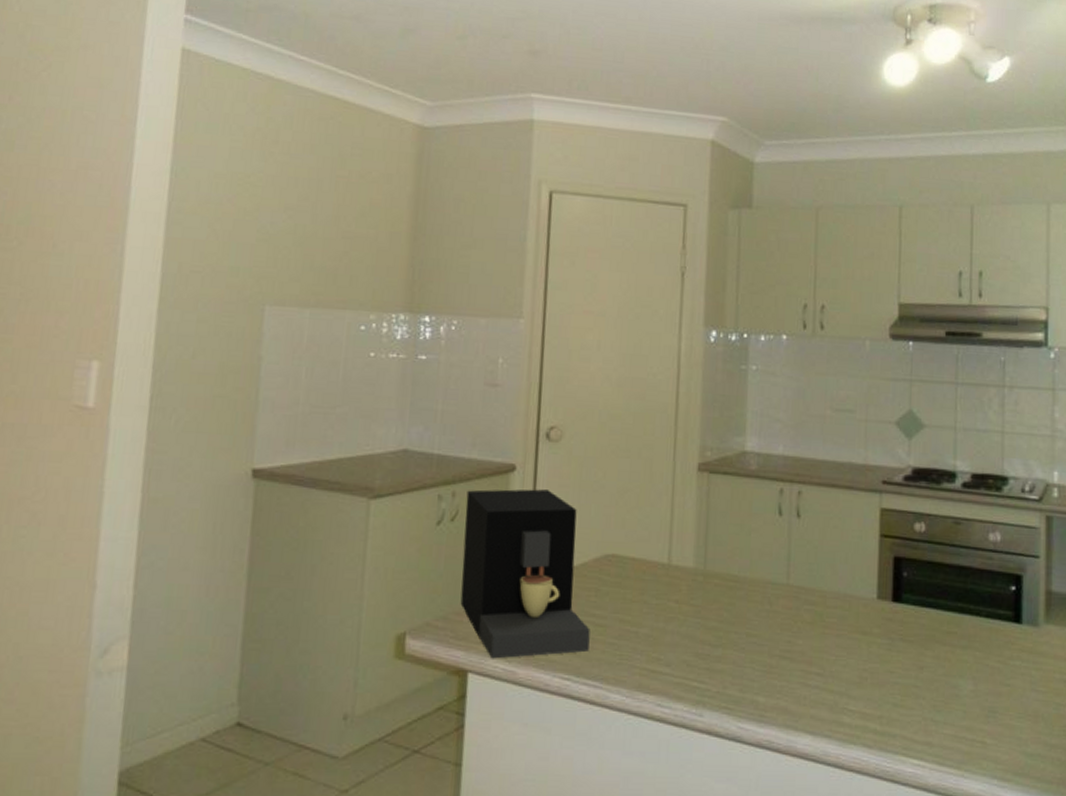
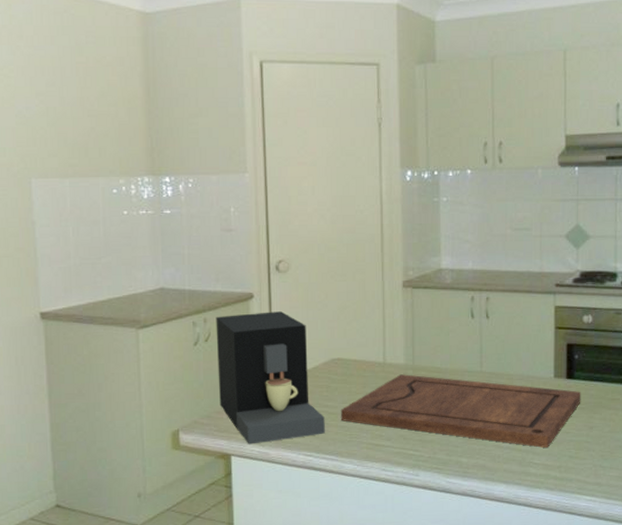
cutting board: none [609,581,910,690] -> present [340,374,581,448]

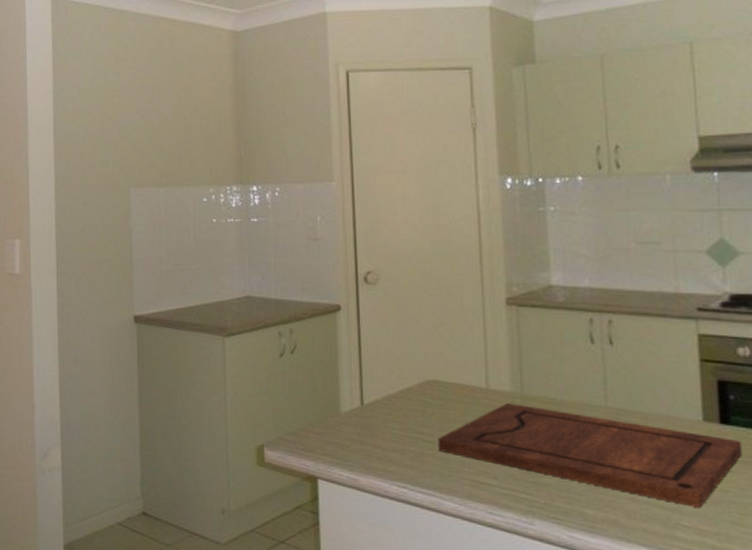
coffee maker: present [216,311,325,445] -> none [302,325,421,469]

